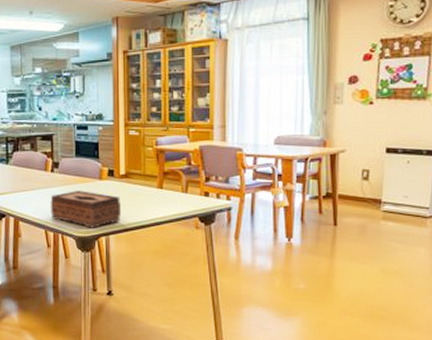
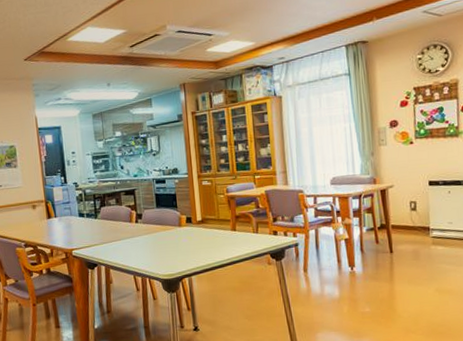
tissue box: present [50,190,122,228] -> none [136,237,201,271]

